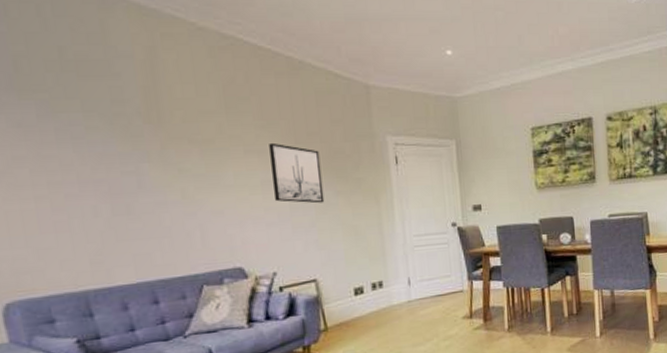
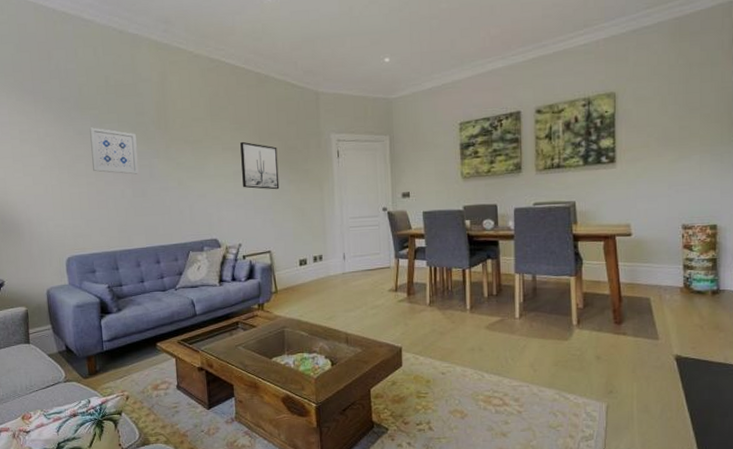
wall art: none [34,117,120,185] -> present [89,127,139,175]

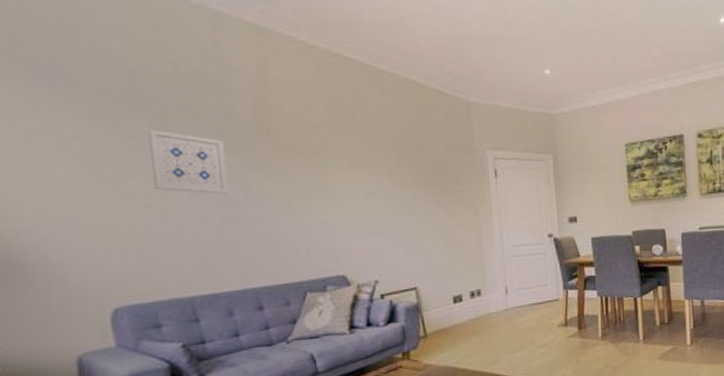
wall art: present [240,141,280,190] -> none [373,155,426,214]

